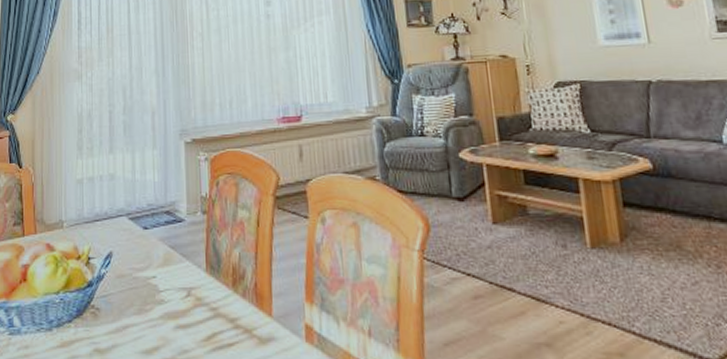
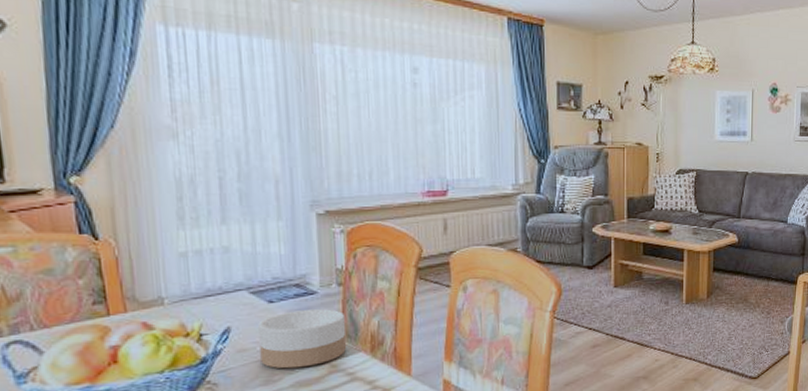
bowl: none [135,238,210,298] -> present [258,309,347,369]

